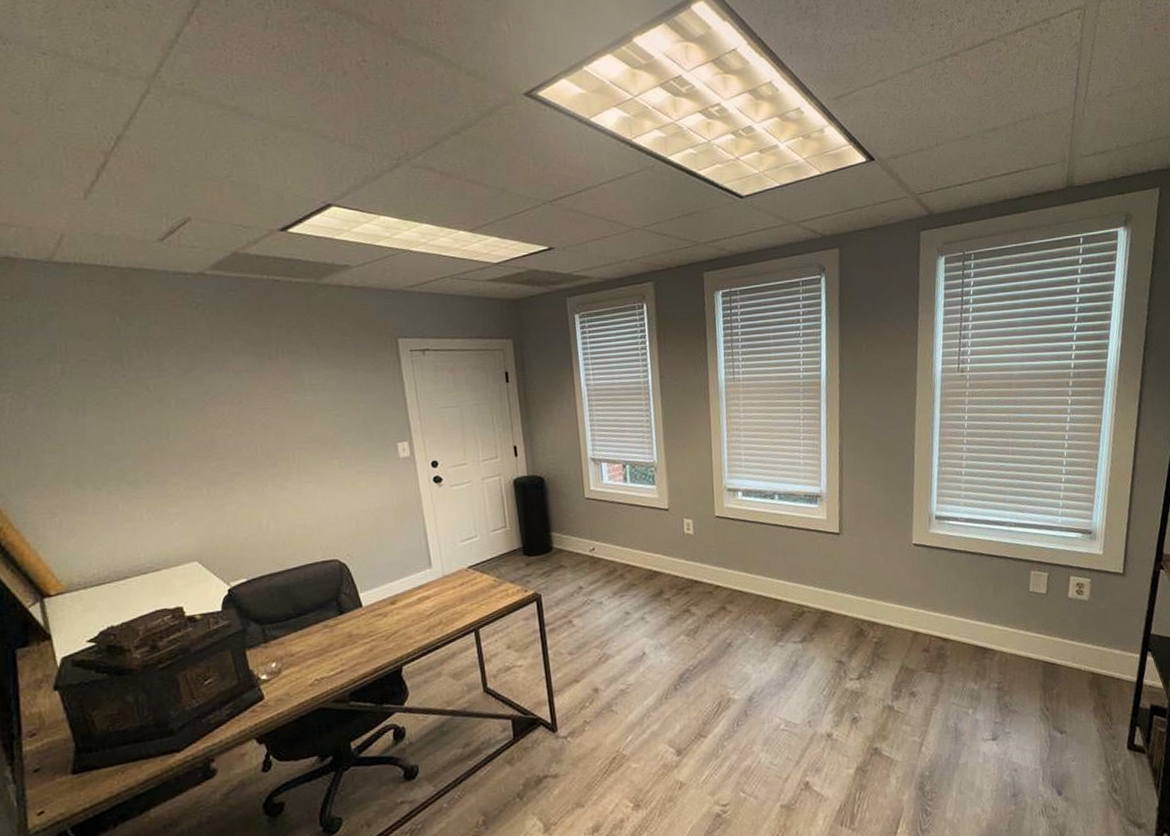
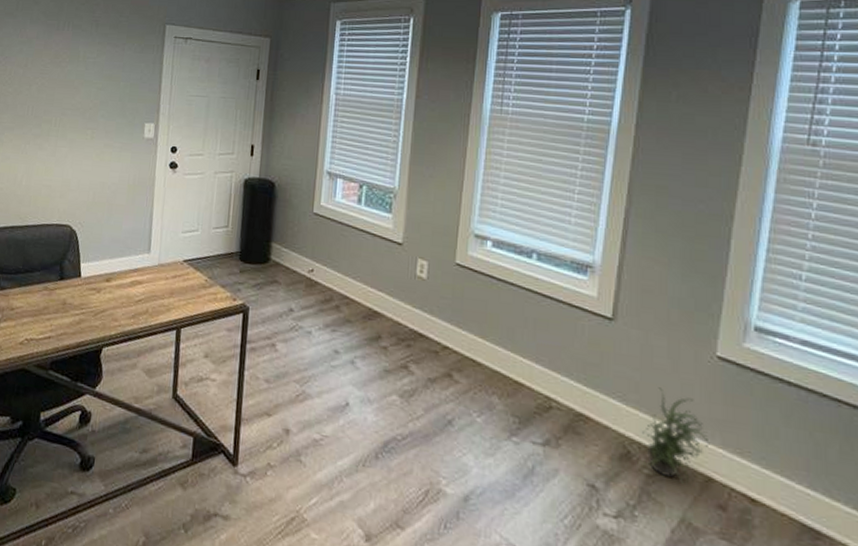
potted plant: none [869,576,914,642] -> present [642,387,710,484]

